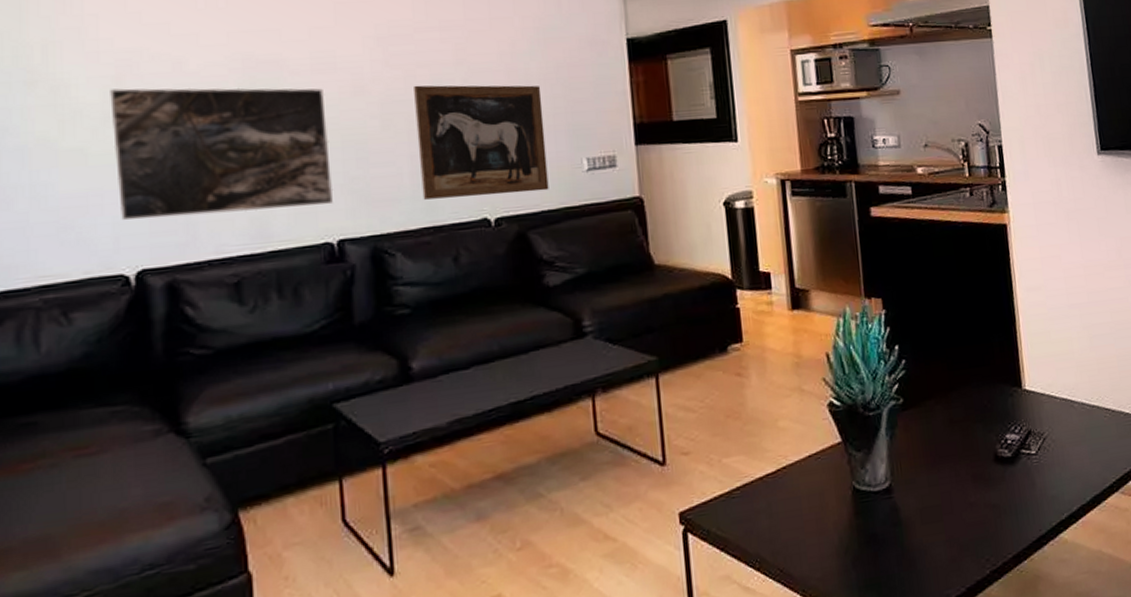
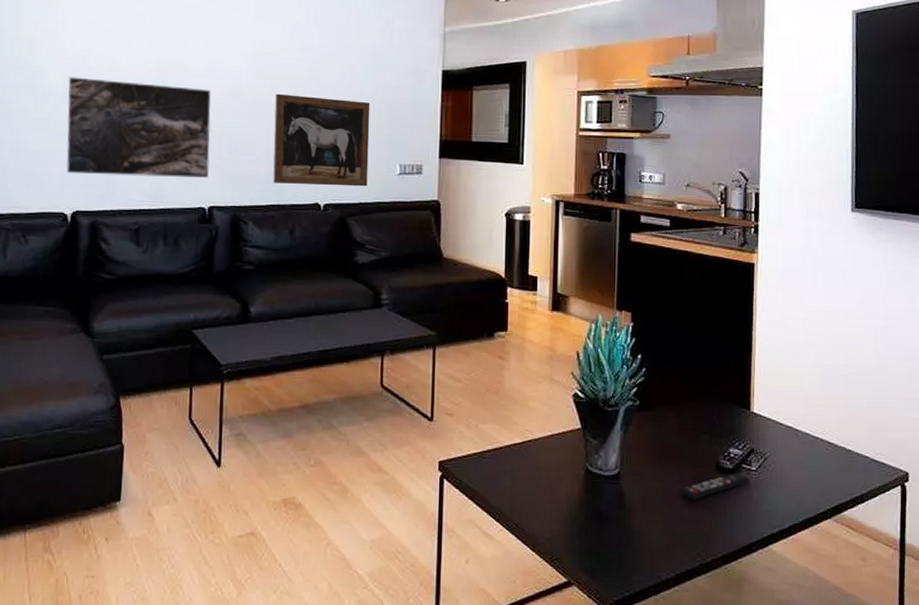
remote control: none [959,460,1031,500] -> present [680,473,750,500]

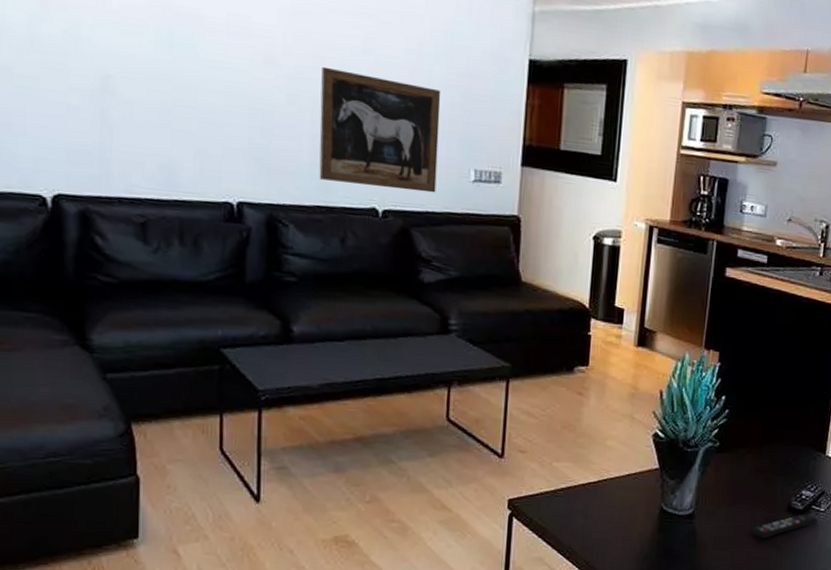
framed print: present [66,77,211,178] -> none [35,13,238,166]

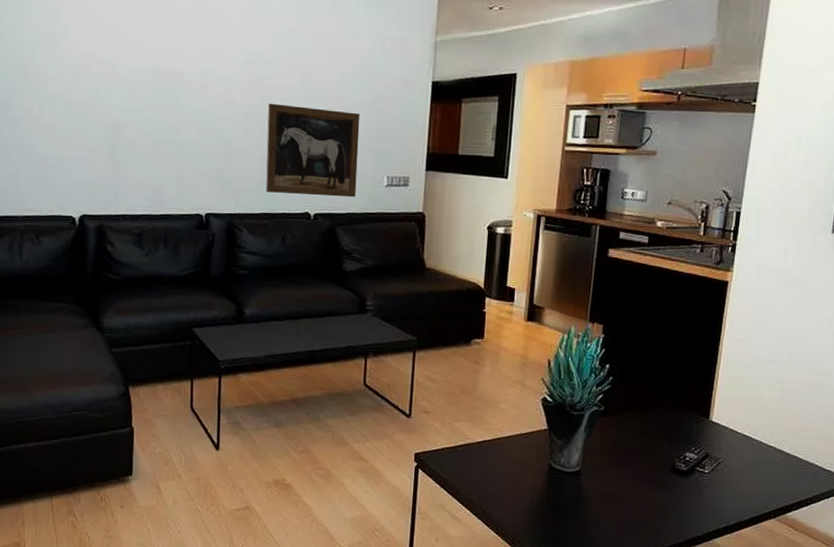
remote control: present [751,513,818,539] -> none [636,474,702,497]

